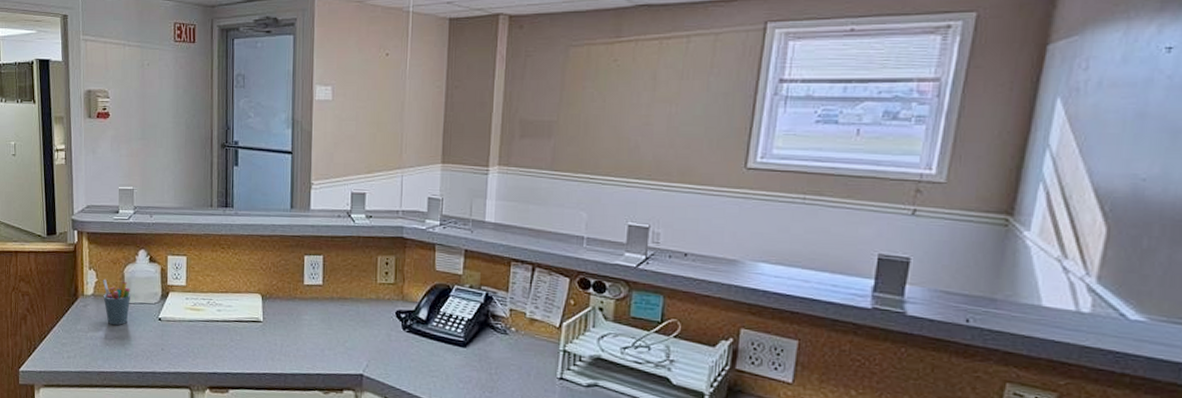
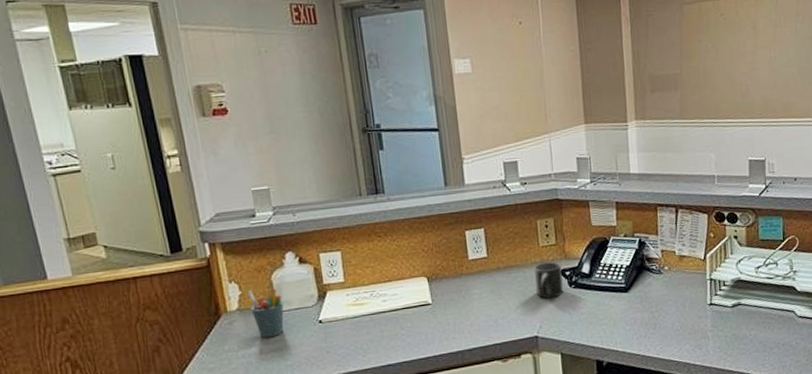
mug: none [367,300,397,339] -> present [533,262,563,299]

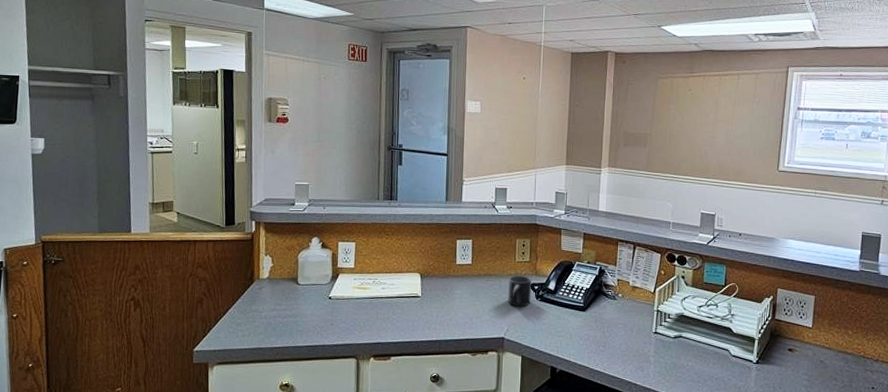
pen holder: present [247,288,284,338] -> none [277,263,304,305]

